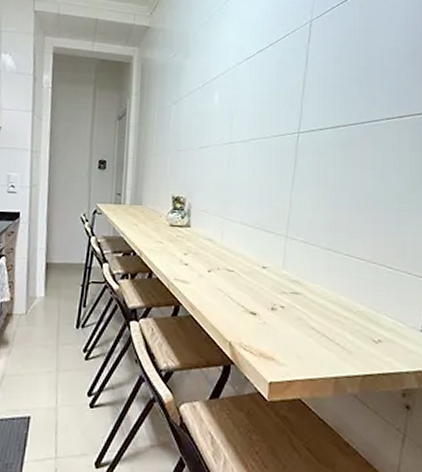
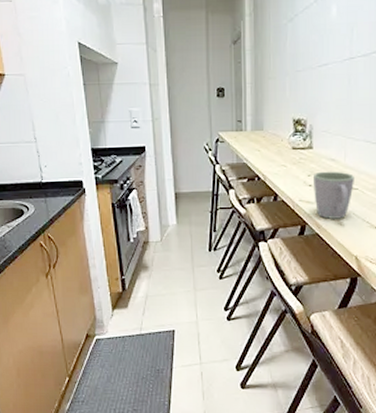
mug: none [189,250,230,301] -> present [314,171,354,219]

